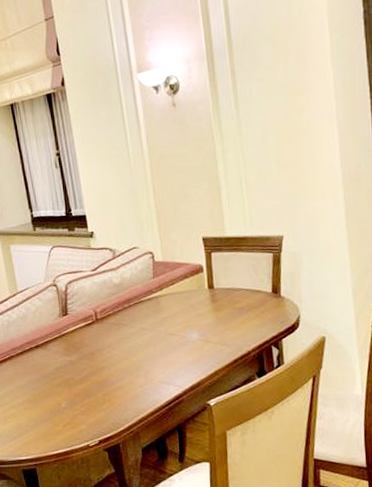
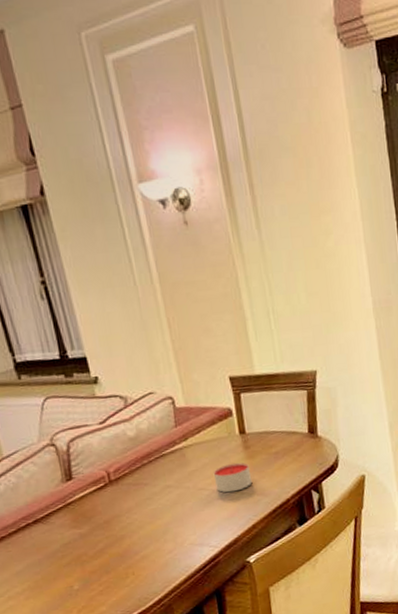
candle: none [183,313,217,340] -> present [213,462,253,493]

